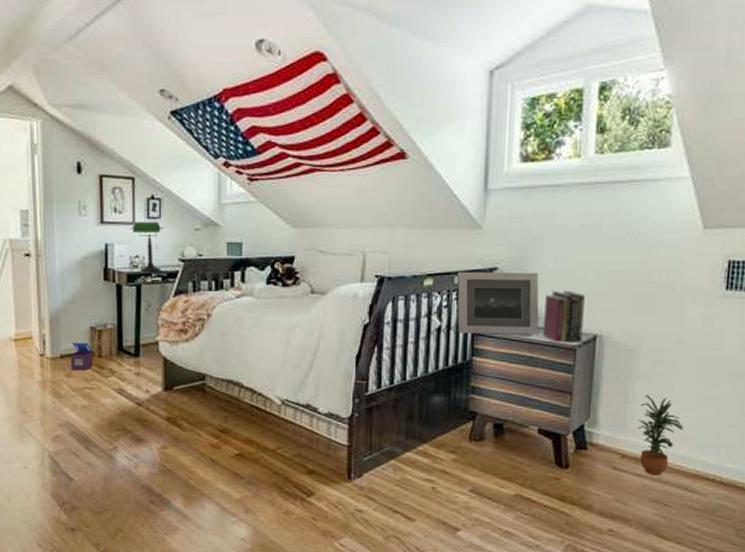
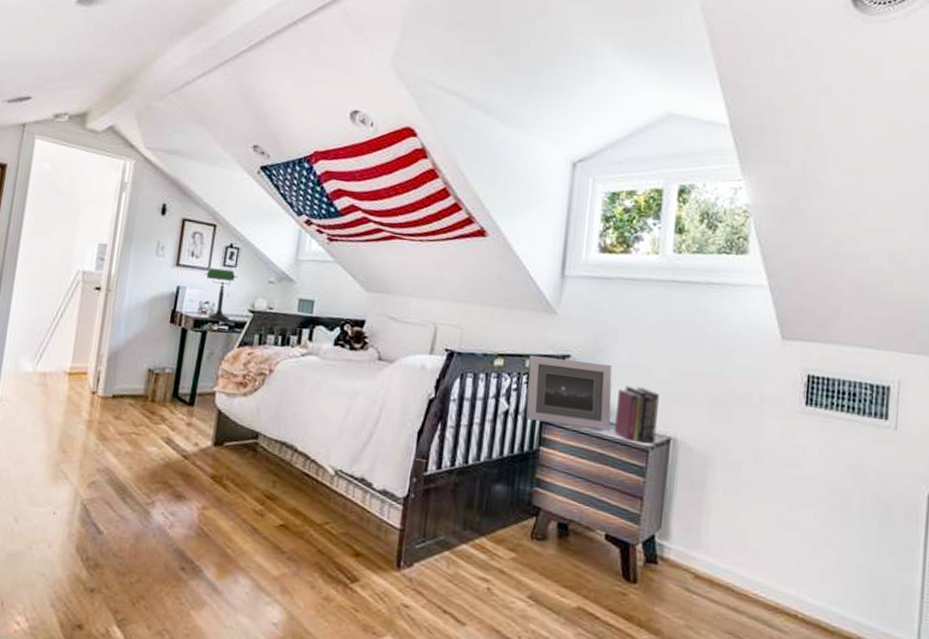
toy box: present [67,342,93,371] -> none [118,383,147,415]
potted plant: present [638,394,683,476] -> none [713,509,762,604]

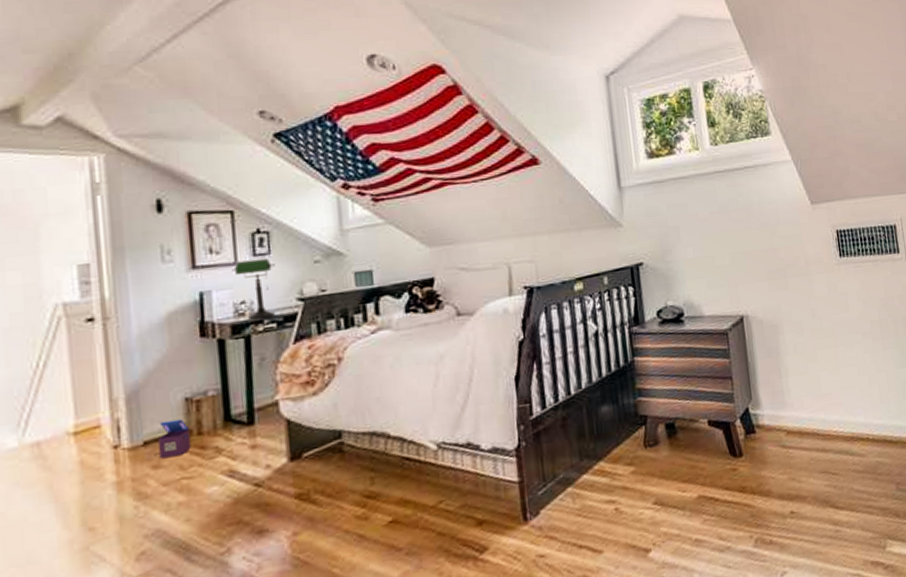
toy box: none [118,383,147,415] -> present [154,418,191,459]
picture frame: present [525,354,612,430] -> none [606,263,692,335]
books: present [613,385,659,444] -> none [691,276,731,329]

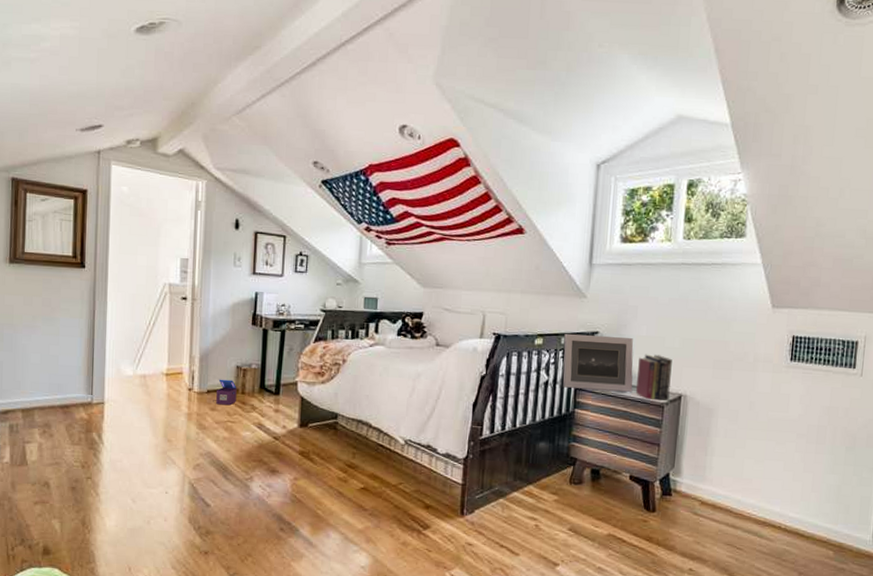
desk lamp: present [232,258,276,321] -> none [279,274,309,321]
picture frame: none [606,263,692,335] -> present [562,333,634,392]
books: none [691,276,731,329] -> present [635,354,672,400]

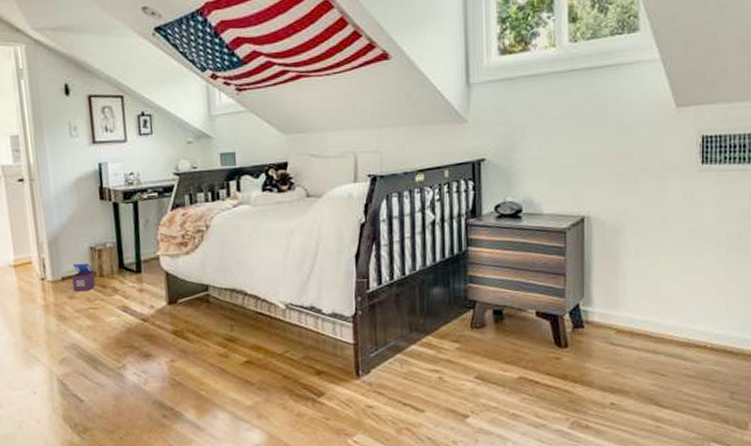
picture frame: present [562,333,634,392] -> none [447,161,530,225]
books: present [635,354,672,400] -> none [532,175,571,226]

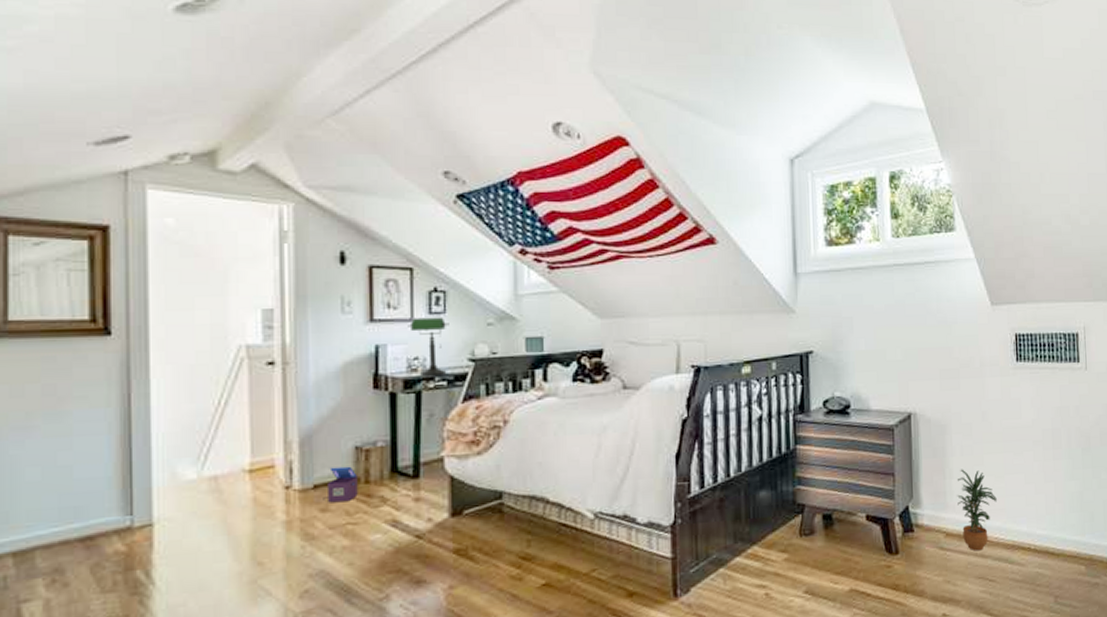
desk lamp: none [123,137,157,190] -> present [408,317,449,377]
potted plant: none [630,270,672,348] -> present [957,469,997,551]

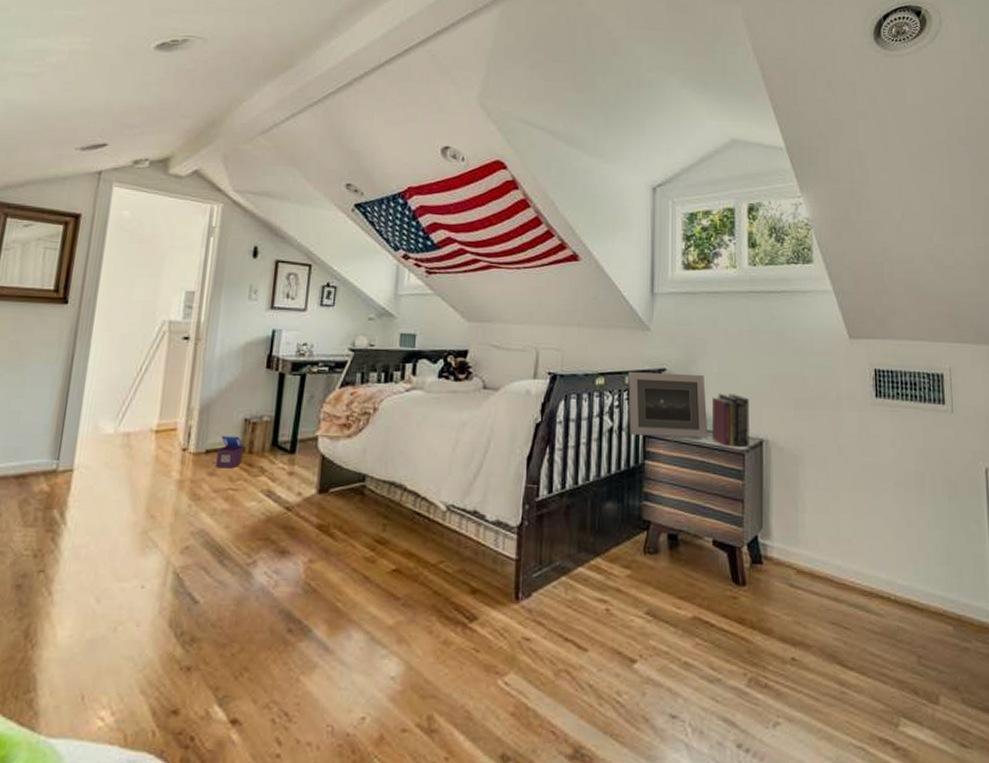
desk lamp: present [408,317,449,377] -> none [301,308,336,362]
picture frame: none [775,354,858,421] -> present [628,371,708,438]
books: none [860,370,898,423] -> present [711,393,749,447]
potted plant: present [957,469,997,551] -> none [810,503,853,594]

